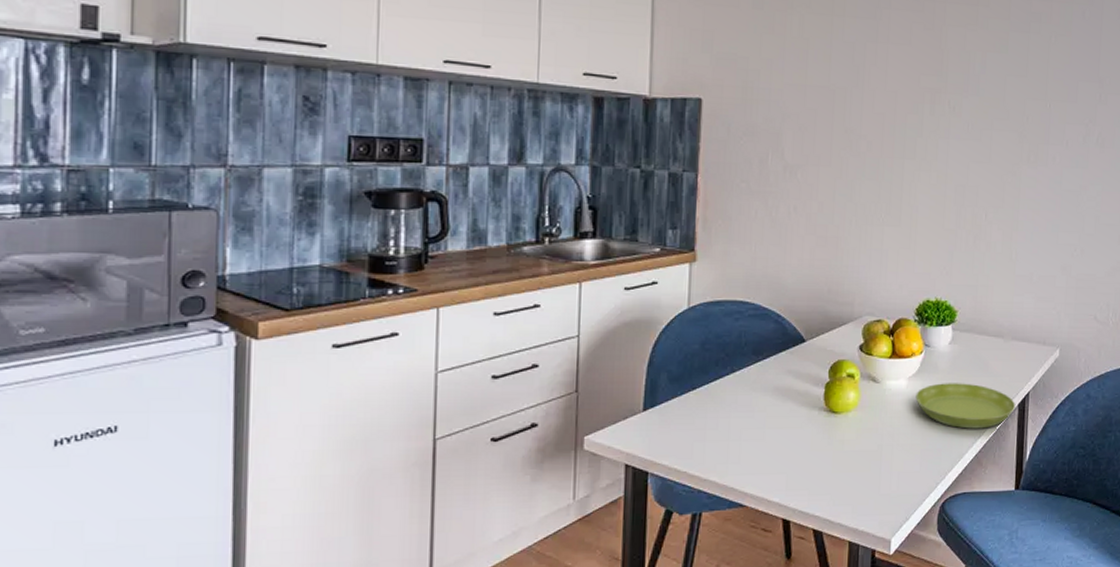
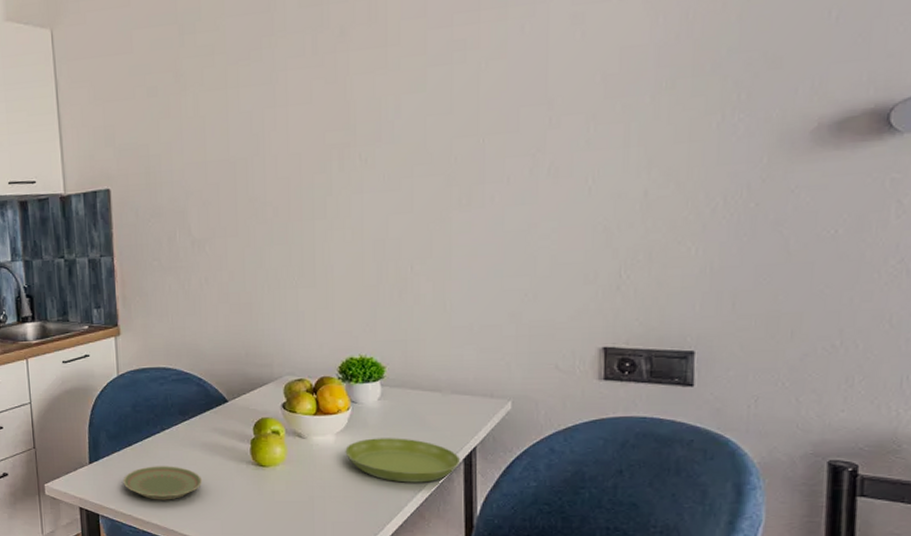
plate: none [681,413,771,453] -> present [123,466,203,500]

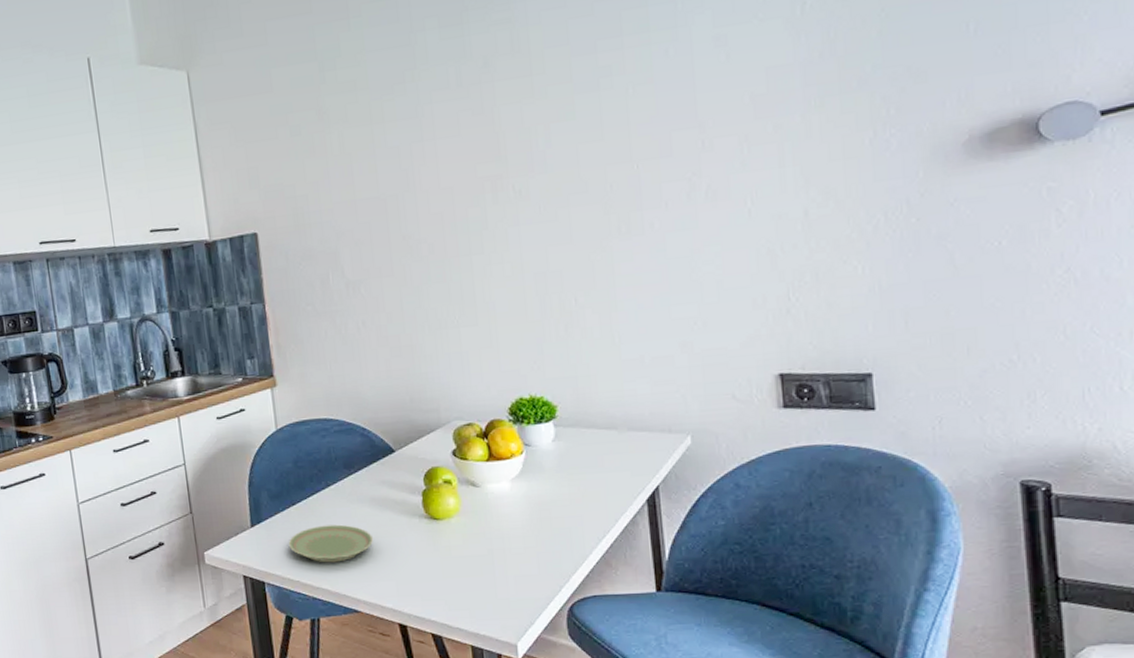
saucer: present [345,438,461,483] -> none [522,481,644,529]

